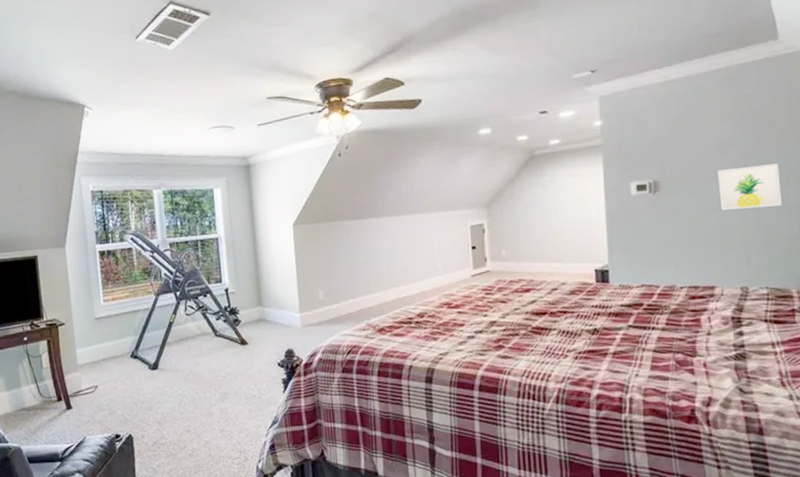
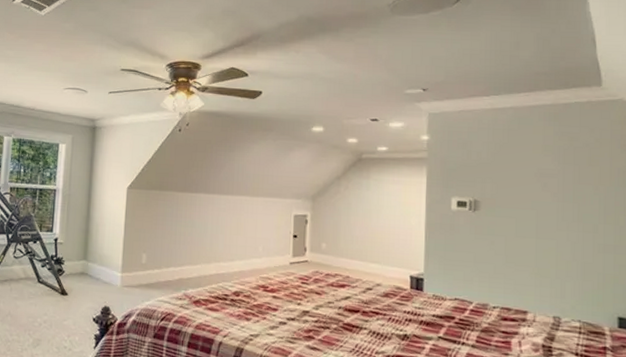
wall art: present [717,163,782,211] -> none [536,199,598,242]

